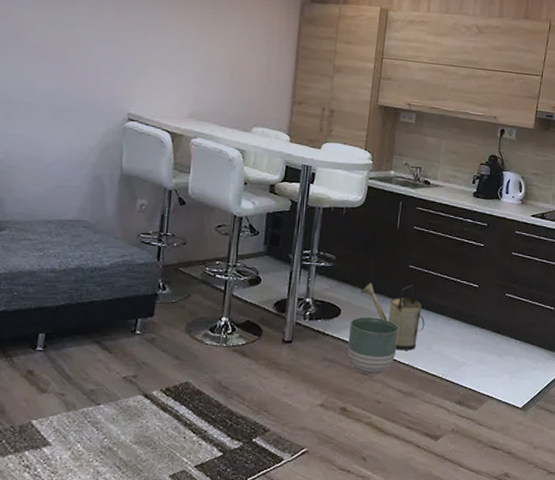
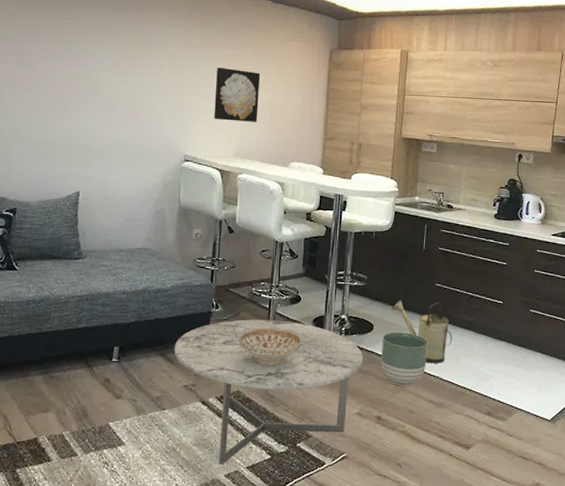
coffee table: none [111,302,328,464] -> present [174,319,363,465]
wall art: none [164,14,221,79] -> present [214,68,261,122]
decorative bowl: none [188,312,261,354] -> present [239,328,302,366]

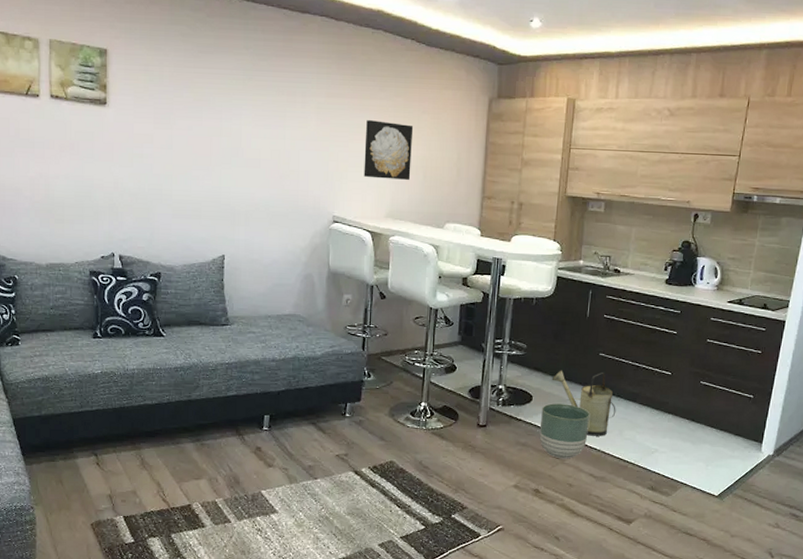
coffee table: present [174,319,363,465] -> none [325,388,521,534]
decorative bowl: present [239,328,302,366] -> none [391,397,457,436]

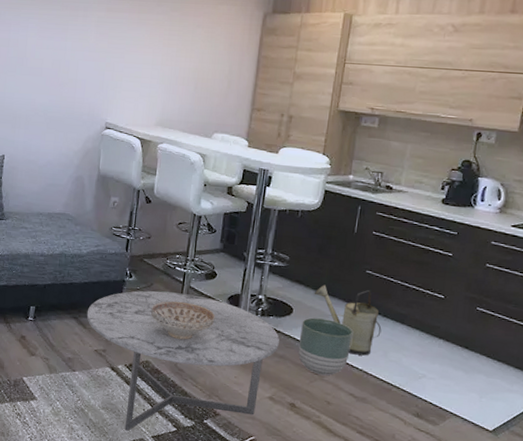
coffee table: none [325,388,521,534] -> present [86,290,280,431]
wall art: present [364,120,414,180] -> none [137,33,188,90]
decorative bowl: none [391,397,457,436] -> present [150,300,216,340]

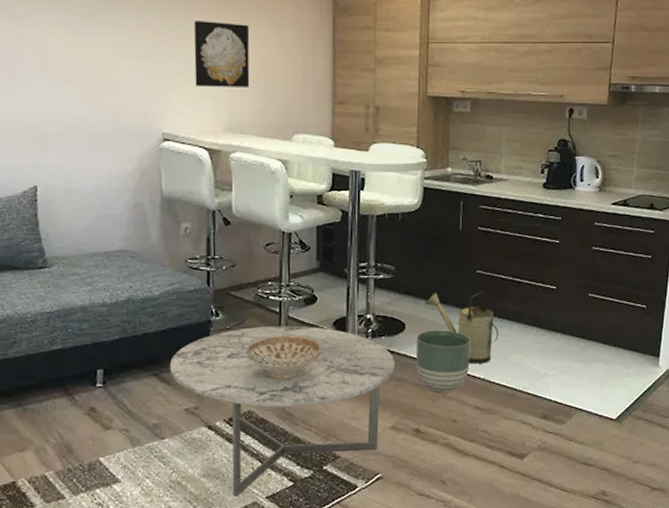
wall art: none [137,33,188,90] -> present [194,21,250,87]

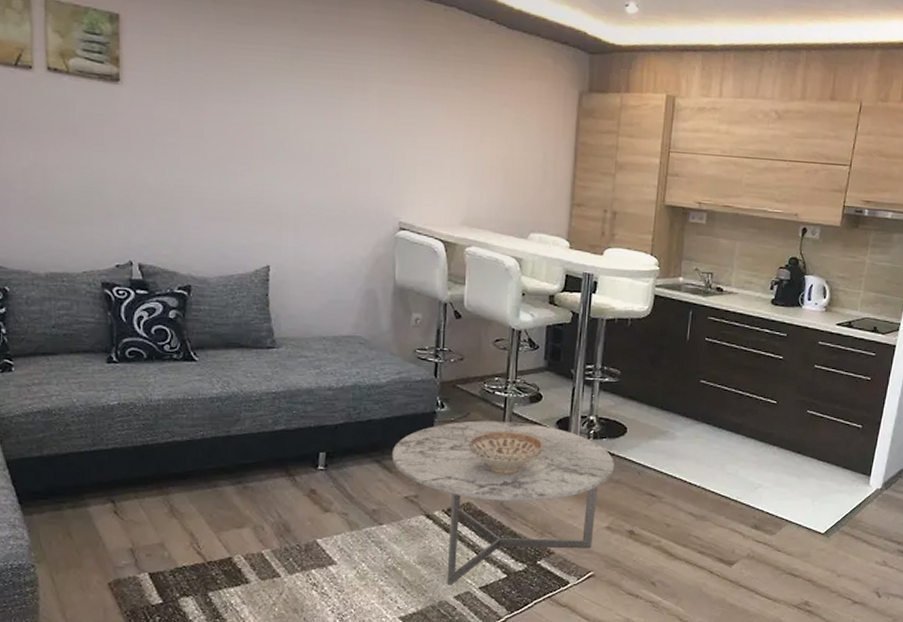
wall art: present [194,21,250,87] -> none [435,112,493,182]
planter: present [415,330,471,393] -> none [634,436,690,497]
watering can: present [425,292,499,364] -> none [648,399,718,471]

